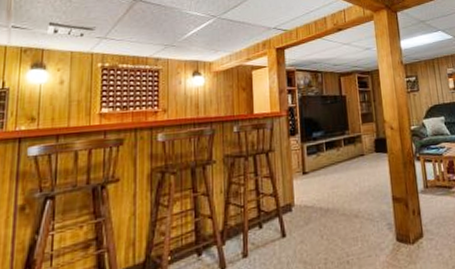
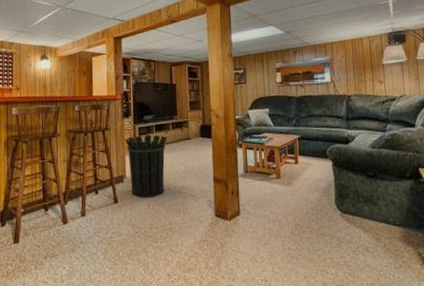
waste bin: none [291,153,340,228] -> present [124,135,167,198]

